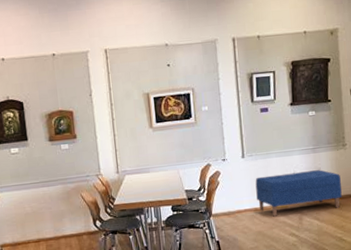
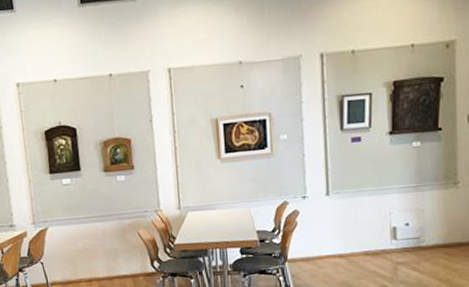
bench: present [255,170,342,218] -> none [341,212,450,266]

